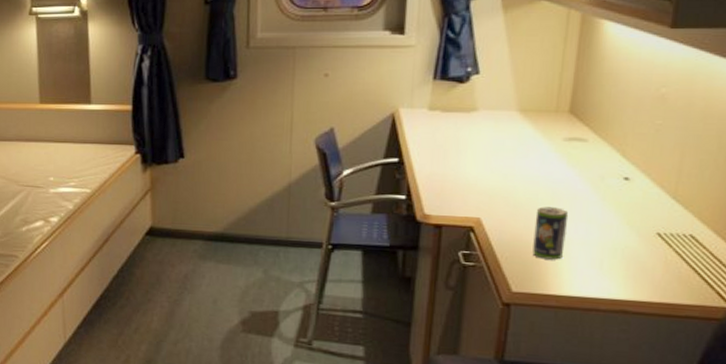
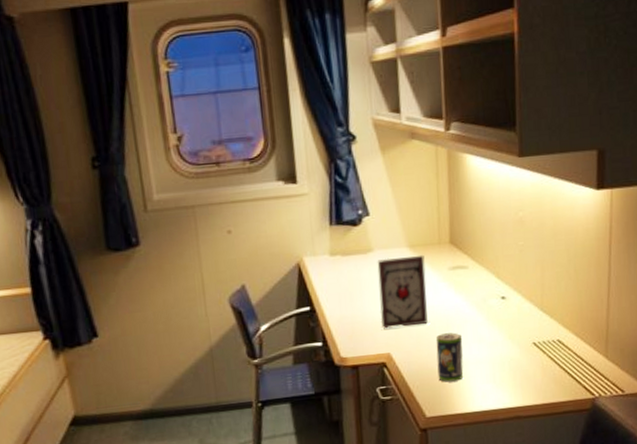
picture frame: none [474,119,536,194] -> present [377,254,428,329]

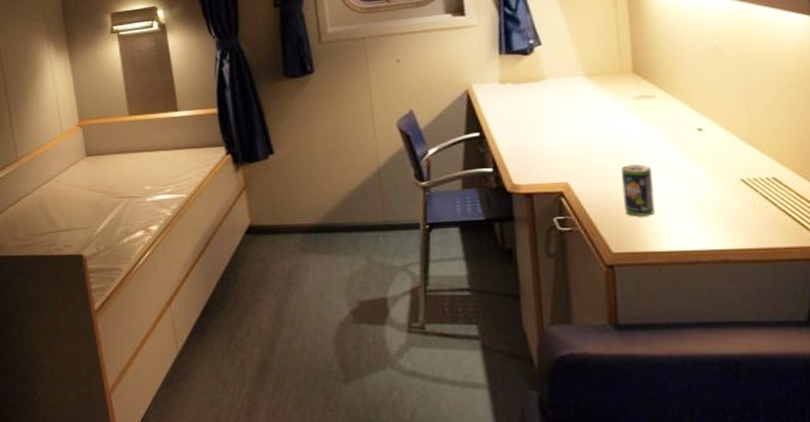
picture frame: present [377,254,428,329] -> none [551,83,610,158]

